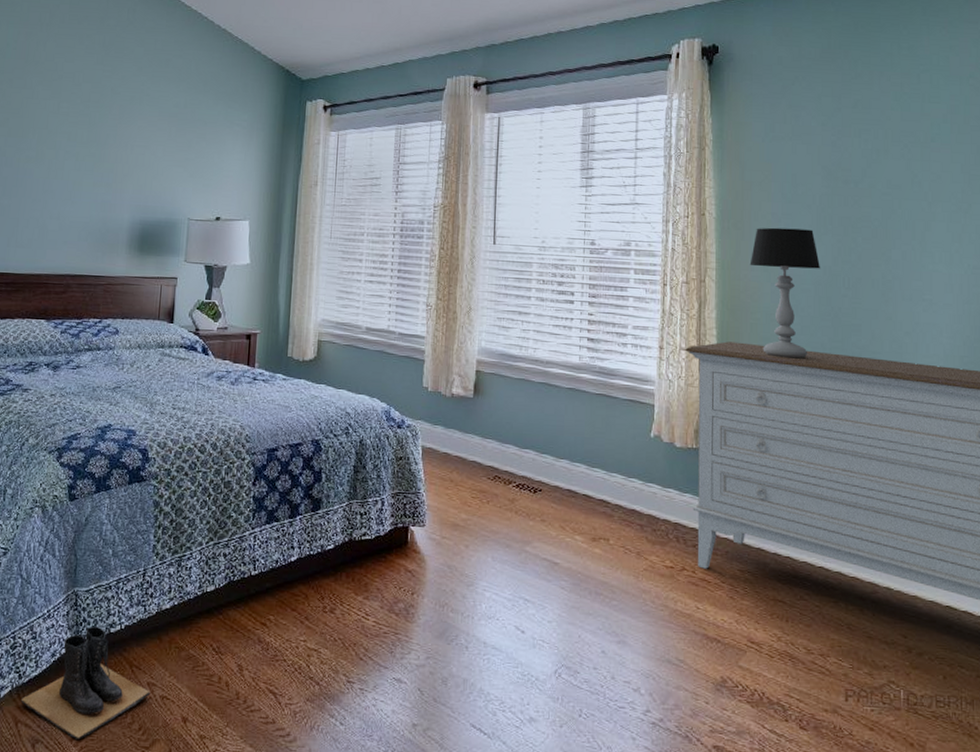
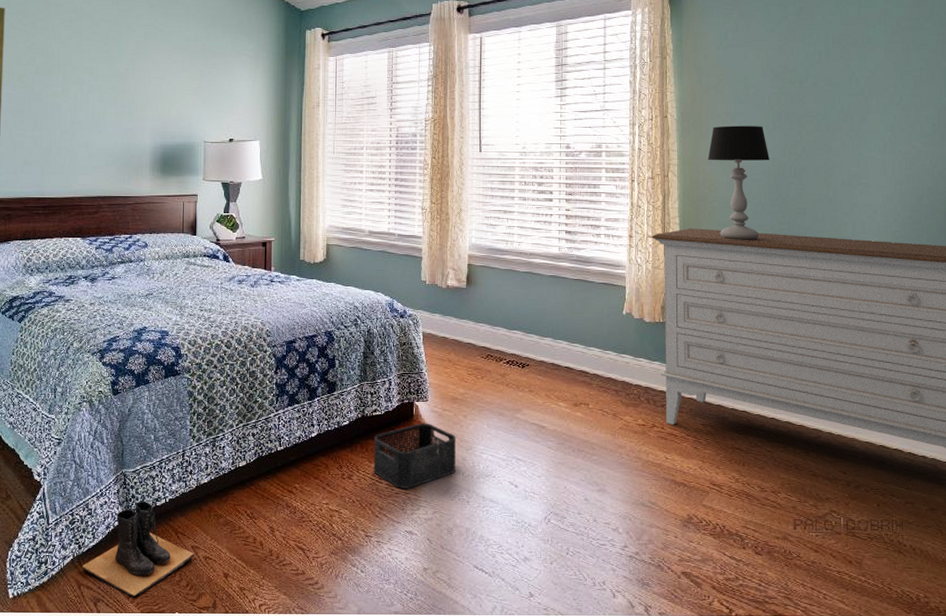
storage bin: none [359,551,455,628] -> present [373,423,456,489]

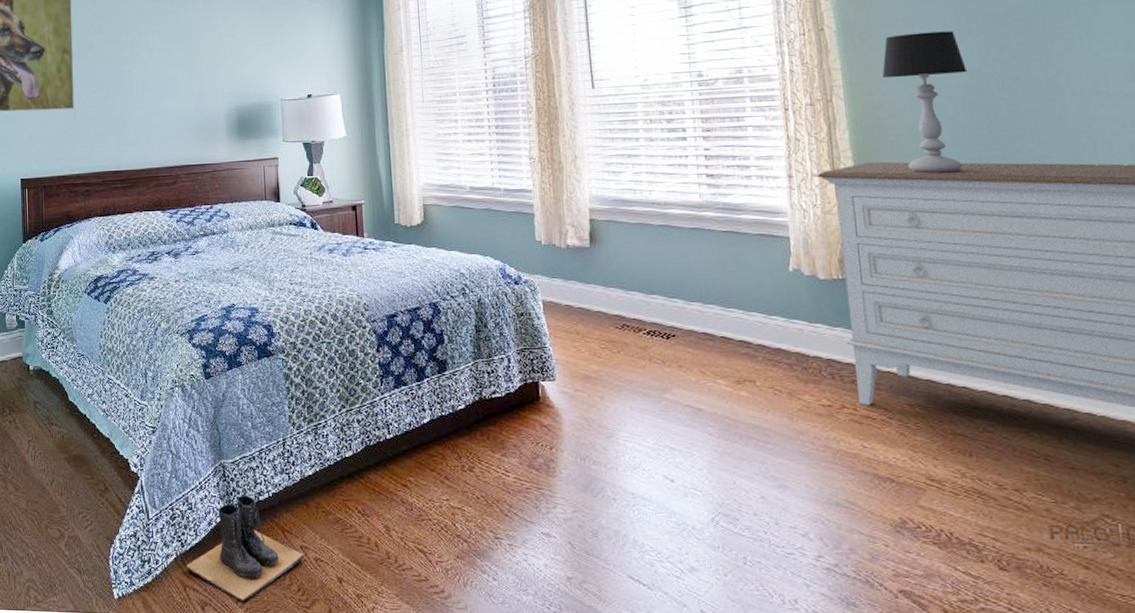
storage bin: present [373,423,456,489] -> none [495,406,596,483]

